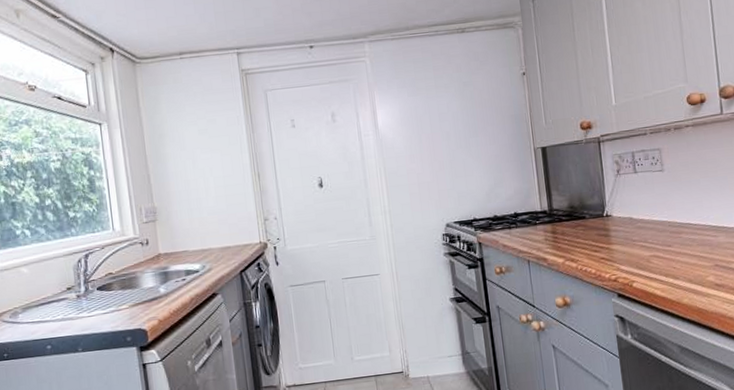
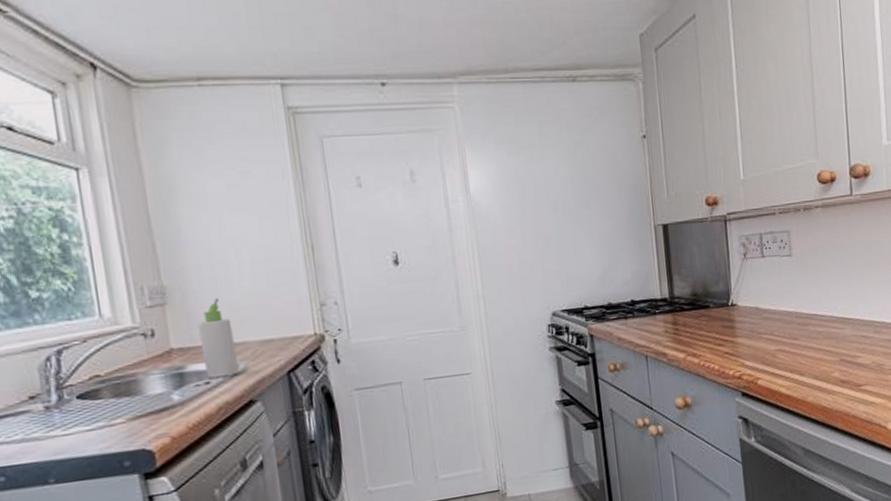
bottle: none [178,216,206,276] -> present [198,298,240,379]

